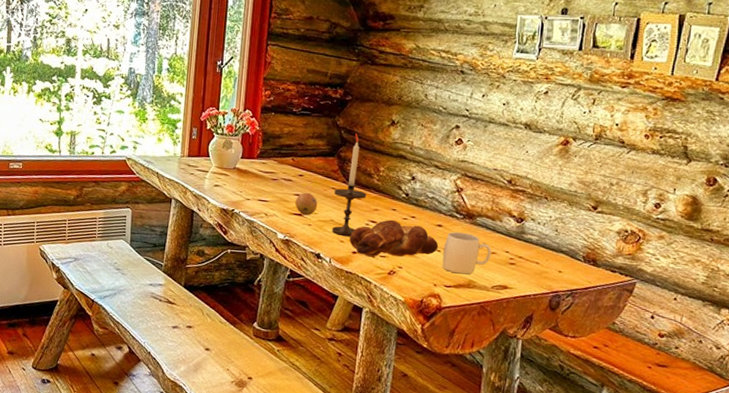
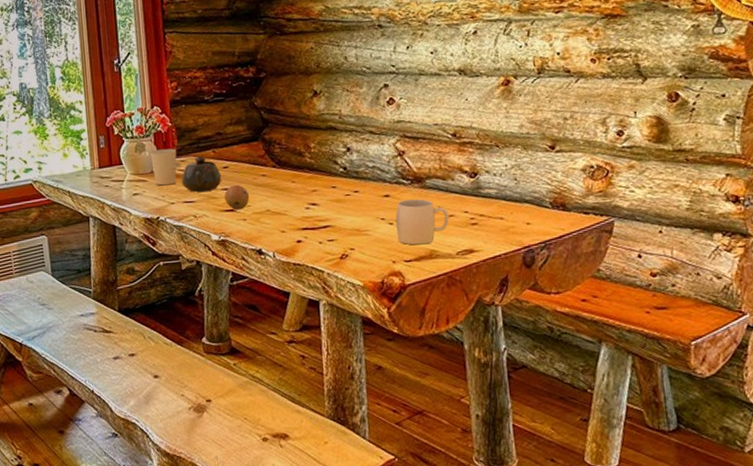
cup: none [235,149,263,183] -> present [150,149,182,186]
teapot: none [259,161,296,194] -> present [181,156,222,192]
candlestick: present [332,133,367,236] -> none [265,111,301,225]
bread loaf: present [349,219,439,257] -> none [290,198,390,244]

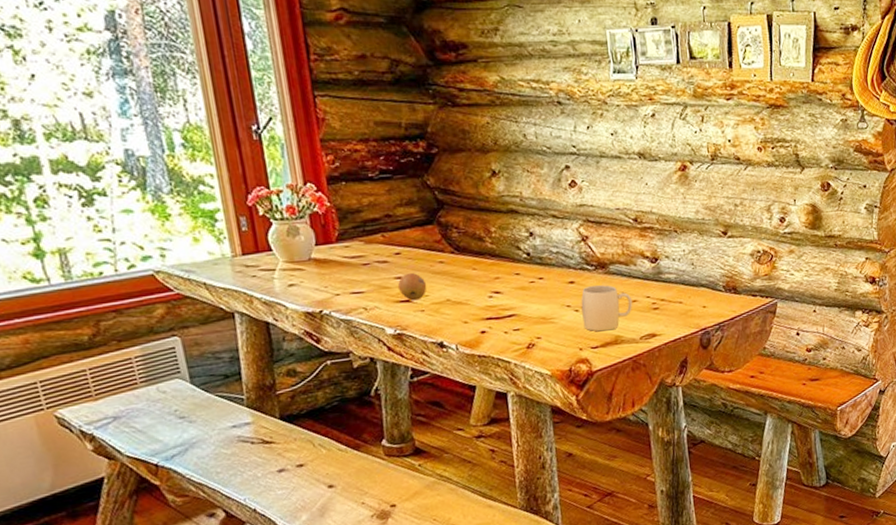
cup: present [150,149,182,186] -> none [306,232,347,275]
teapot: present [181,156,222,192] -> none [346,241,395,282]

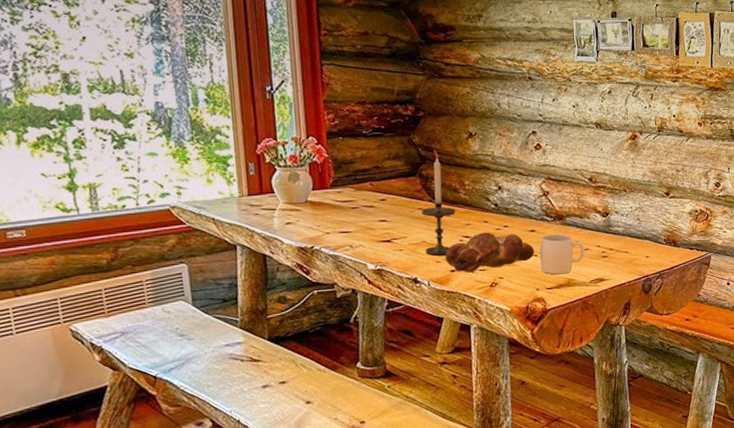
fruit: present [397,273,427,301] -> none [381,217,407,241]
candlestick: none [443,192,483,316] -> present [422,149,456,256]
bread loaf: none [473,285,576,334] -> present [445,232,535,273]

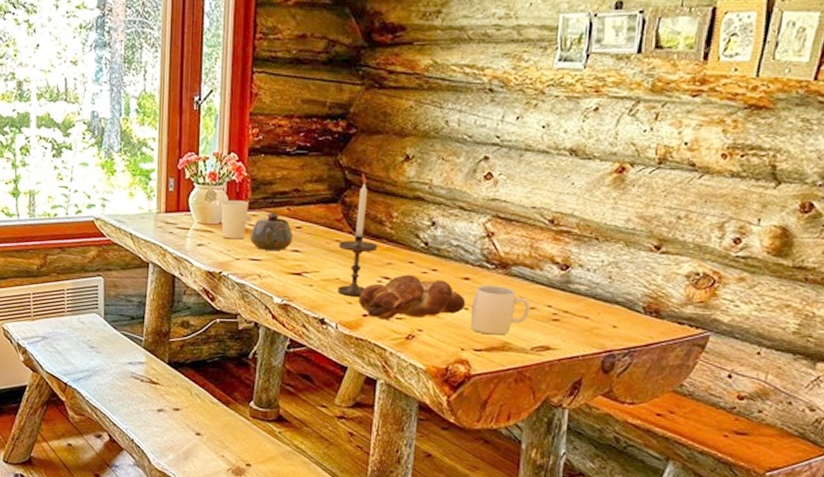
cup: none [305,179,339,216] -> present [221,200,253,239]
teapot: none [337,188,379,223] -> present [249,212,293,250]

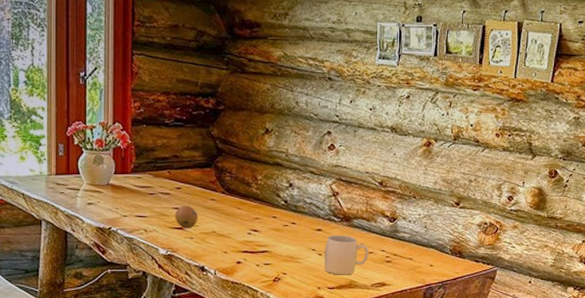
cup: present [221,200,253,239] -> none [108,164,138,199]
teapot: present [249,212,293,250] -> none [135,175,174,208]
fruit: none [292,248,320,275] -> present [174,206,198,229]
candlestick: present [338,173,378,296] -> none [214,143,247,246]
bread loaf: present [358,274,466,320] -> none [233,227,320,266]

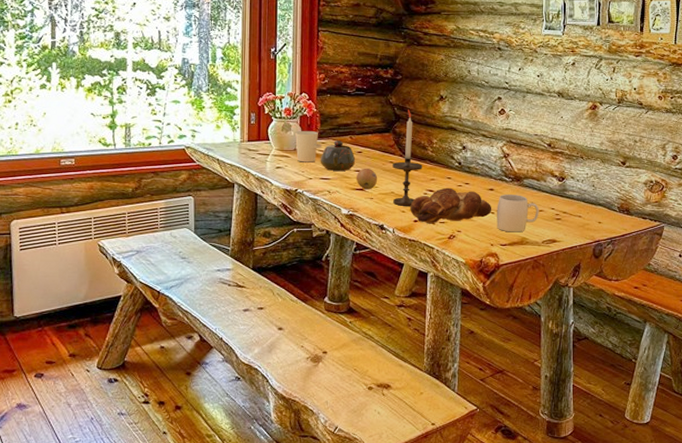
cup: none [108,164,138,199] -> present [295,131,322,163]
teapot: none [135,175,174,208] -> present [320,140,356,171]
candlestick: none [214,143,247,246] -> present [393,109,423,206]
bread loaf: none [233,227,320,266] -> present [410,187,492,224]

